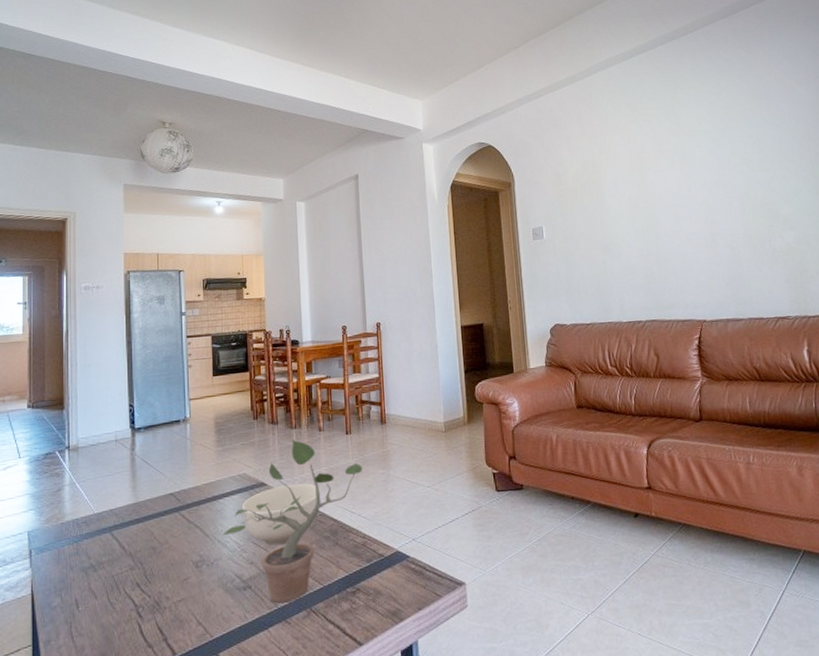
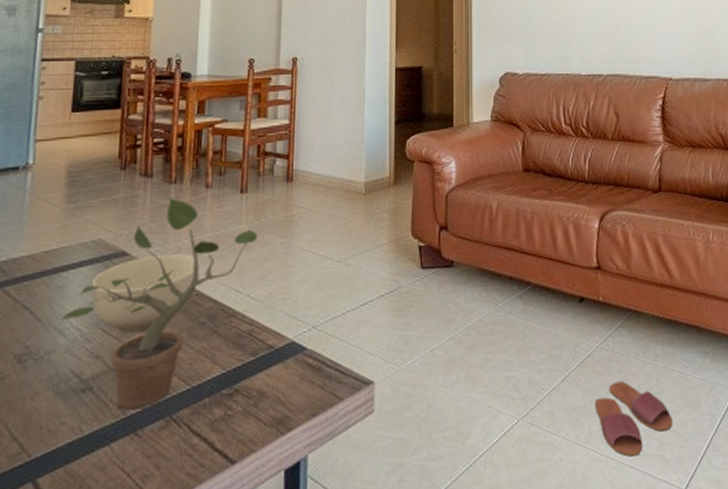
slippers: none [653,583,726,647] -> present [594,381,673,457]

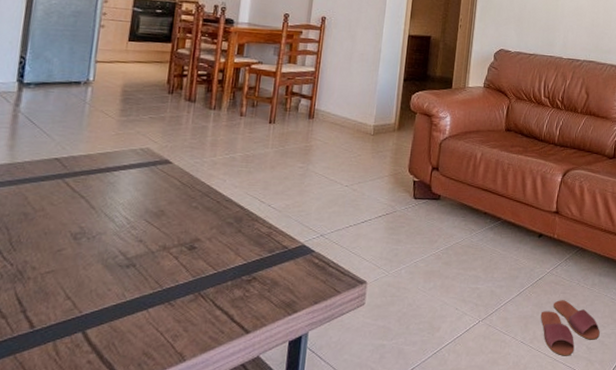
potted plant: present [60,197,258,410] -> none [111,120,282,285]
bowl: present [91,253,200,334] -> none [138,165,232,226]

